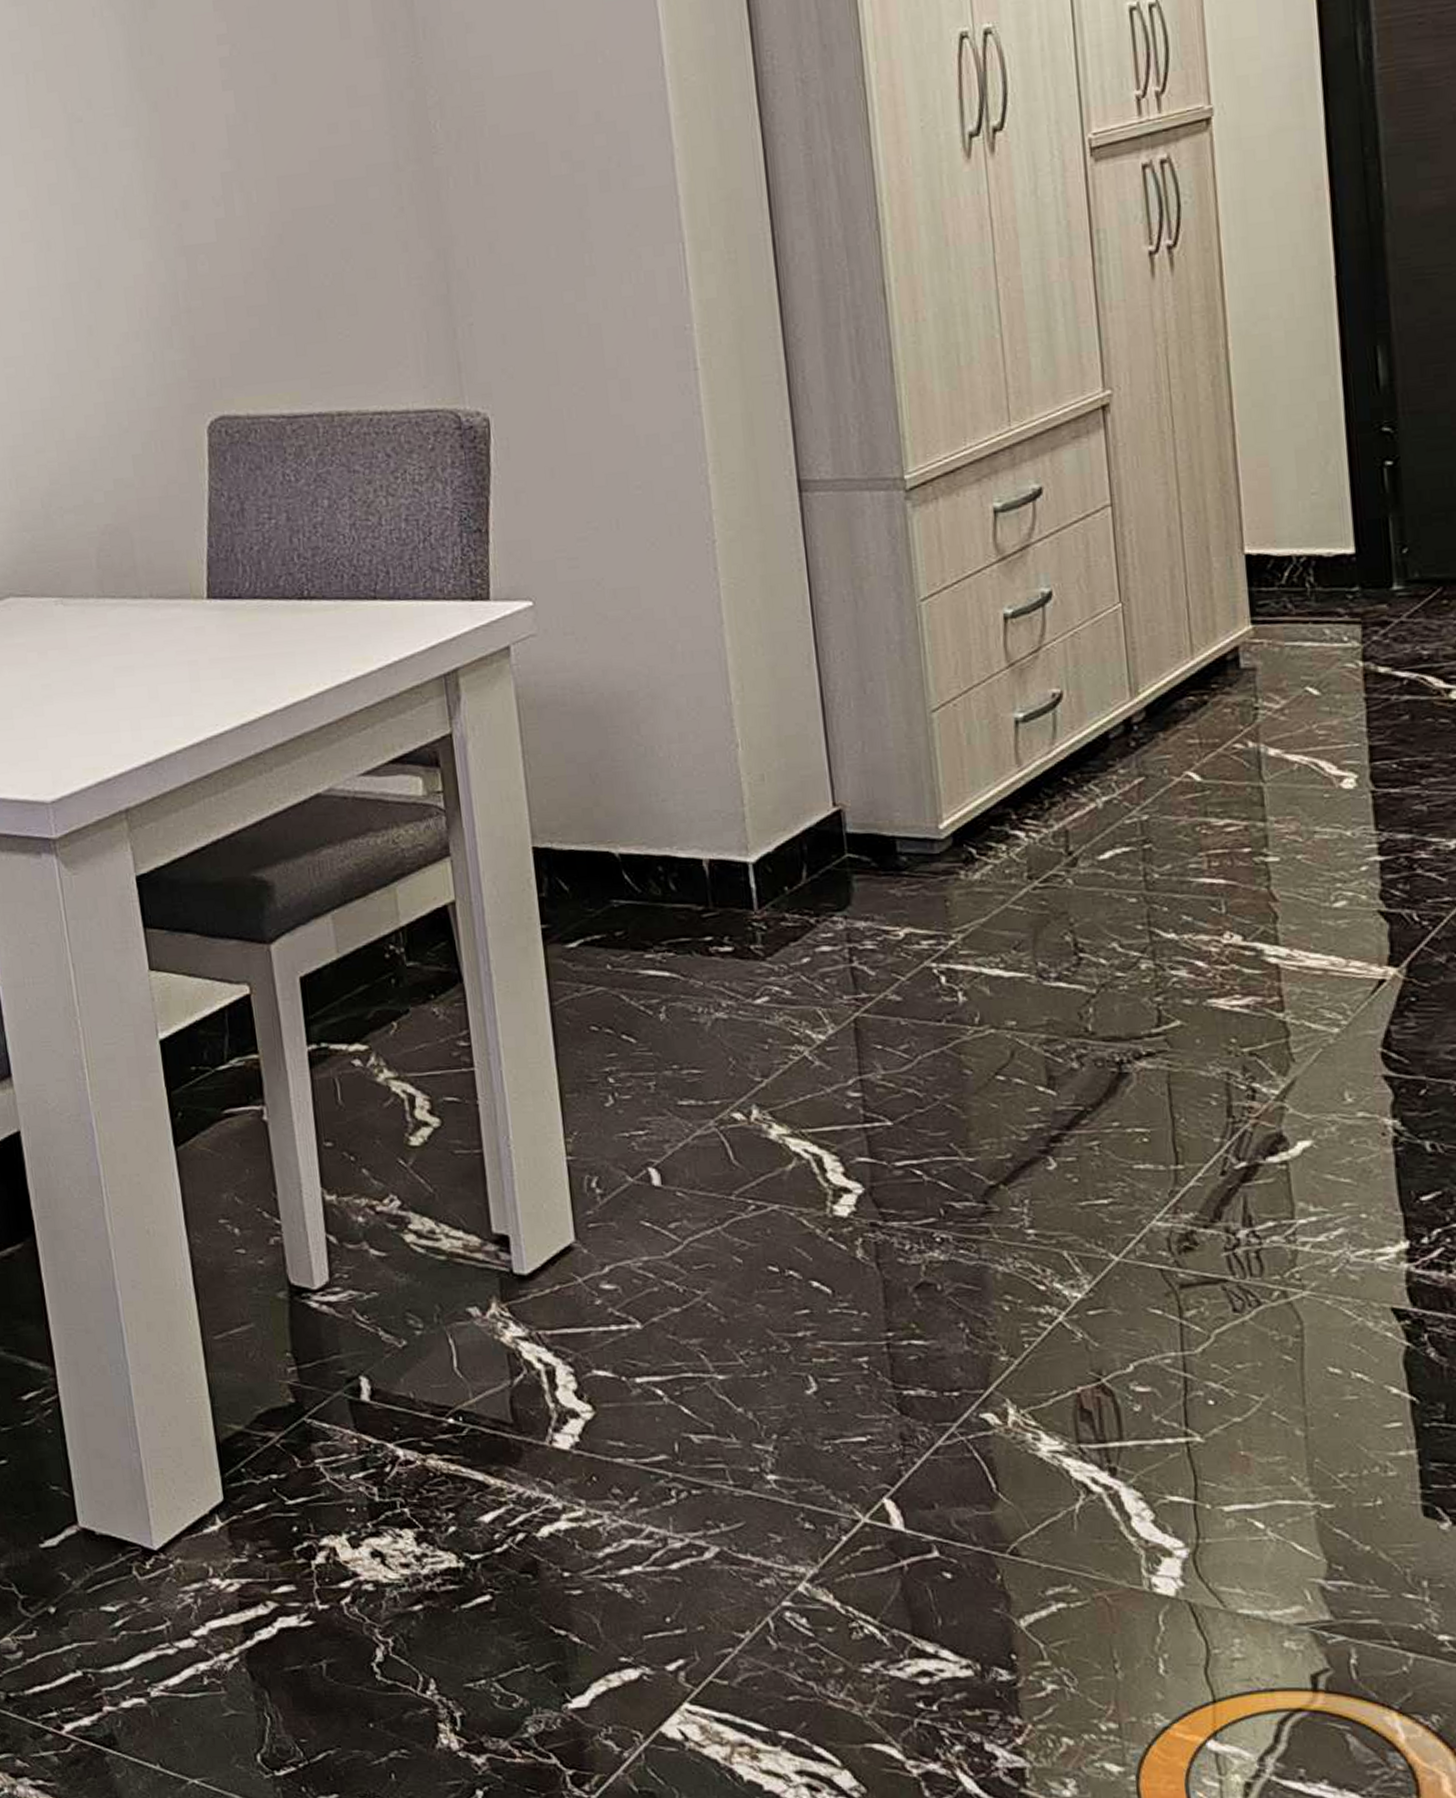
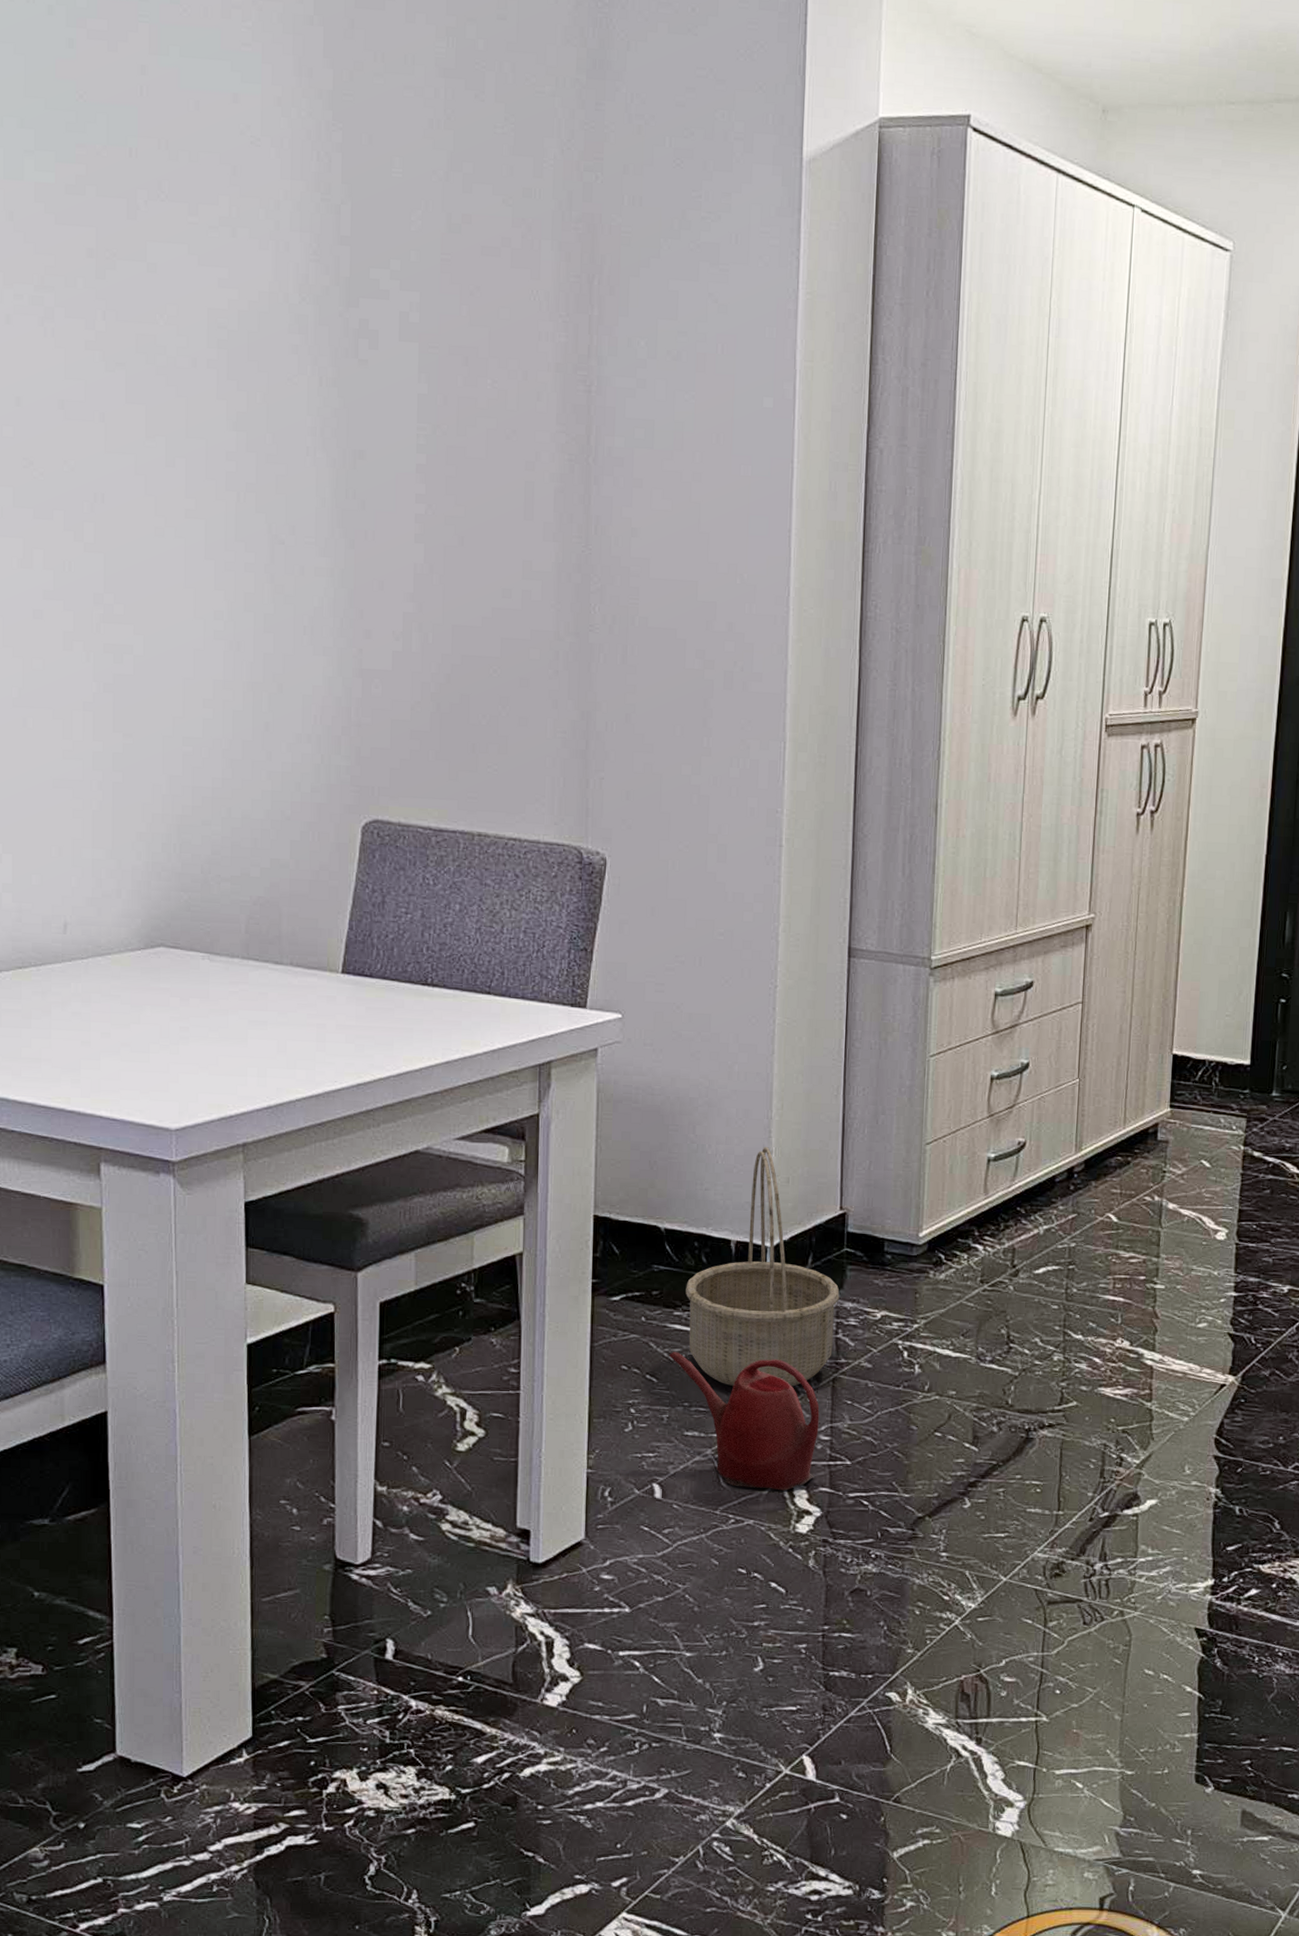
watering can: none [646,1001,848,1165] -> present [669,1352,820,1491]
basket: none [654,739,849,1040] -> present [685,1147,840,1387]

